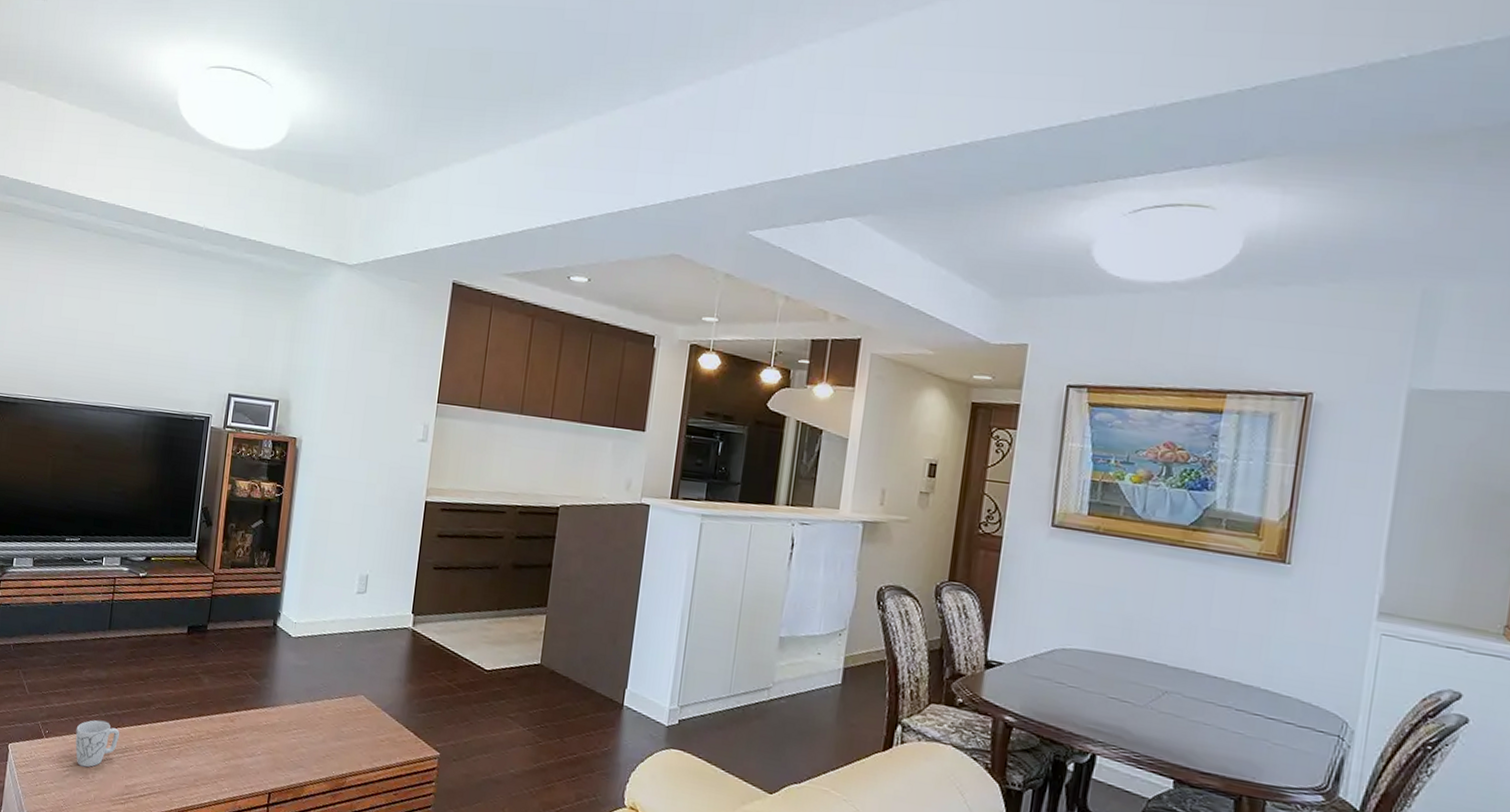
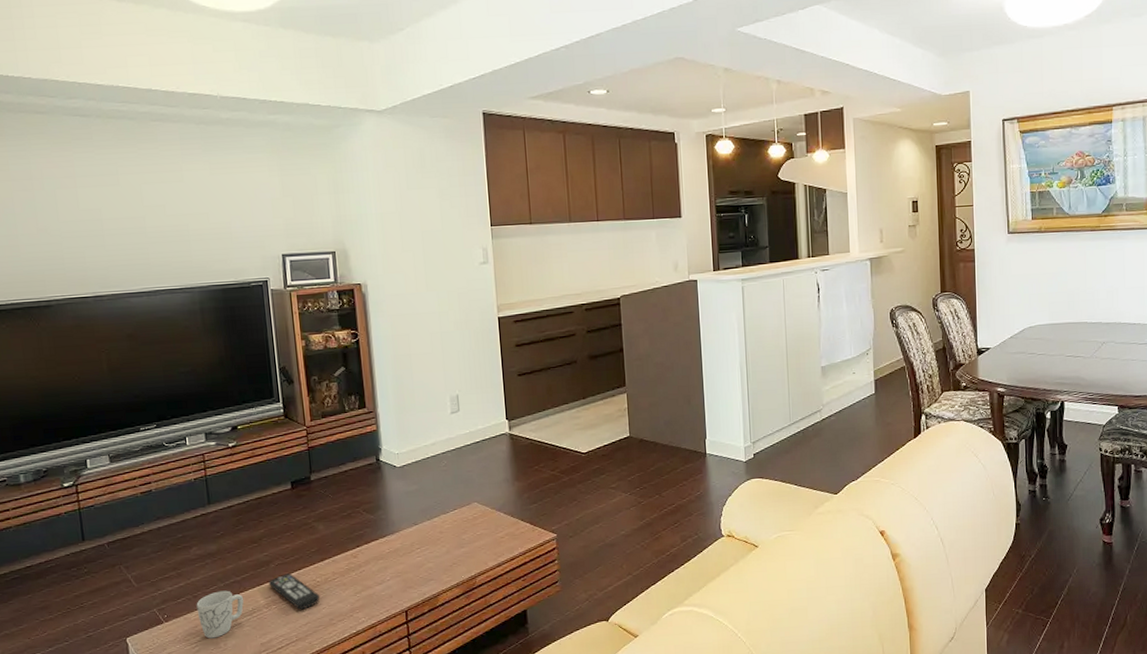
remote control: none [145,719,191,762] -> present [268,573,320,610]

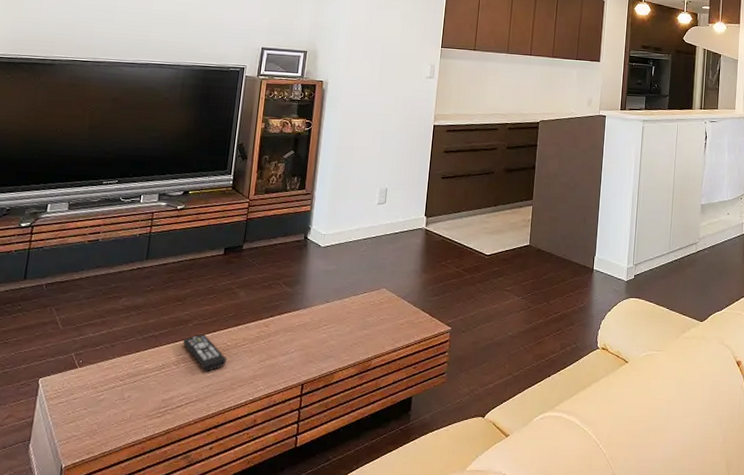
mug: present [196,590,244,639] -> none [110,343,157,389]

